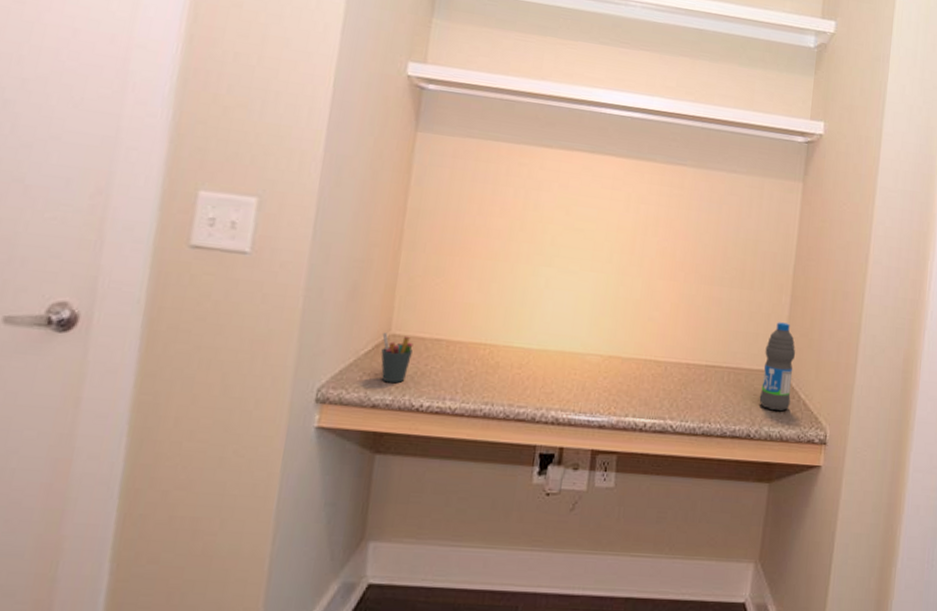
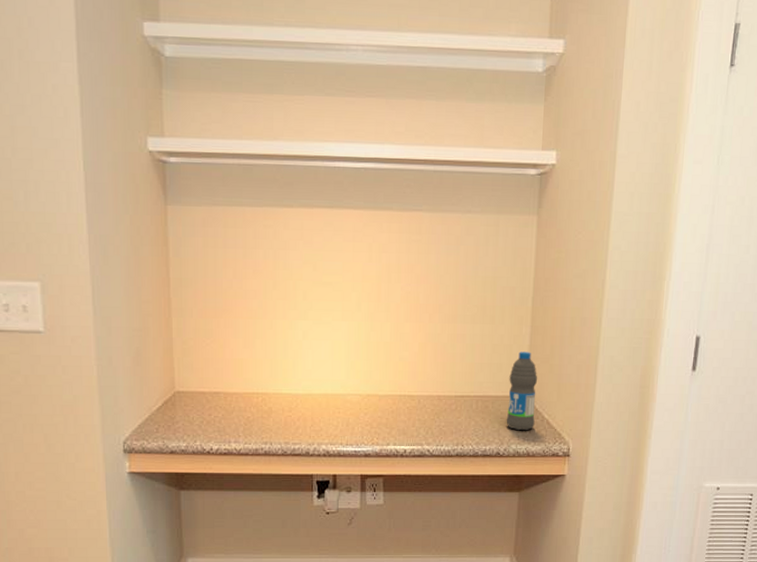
pen holder: present [381,332,414,384] -> none [169,390,196,432]

